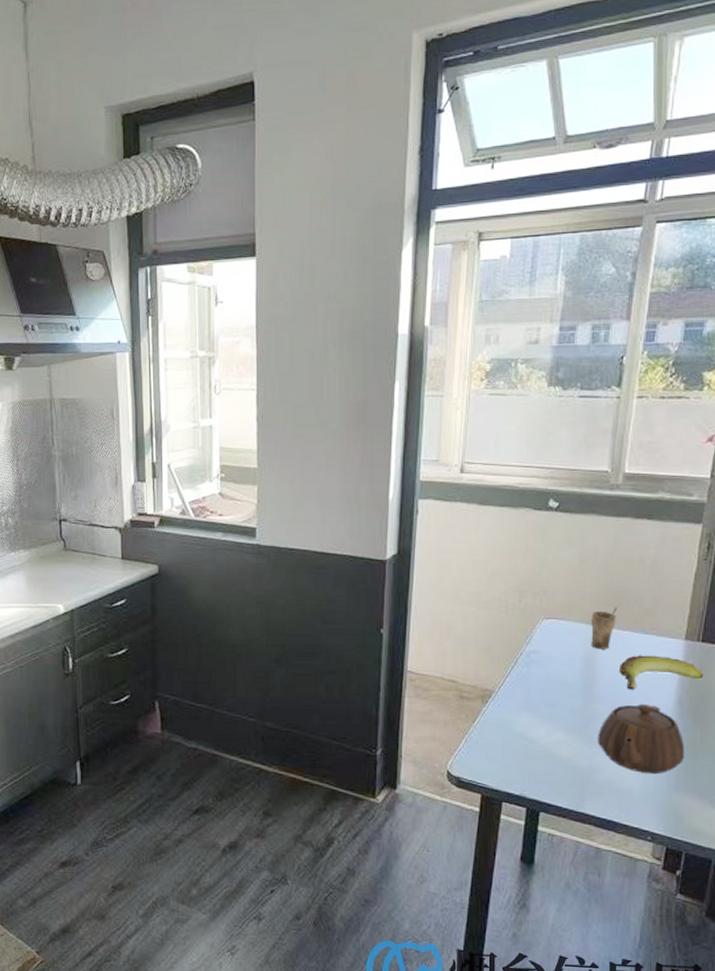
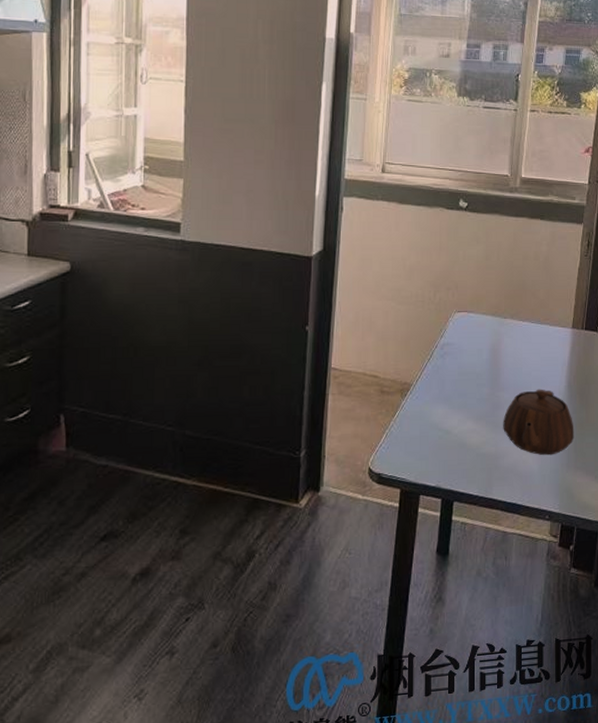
cup: present [591,607,618,649] -> none [496,299,518,340]
banana: present [619,655,704,690] -> none [520,343,587,377]

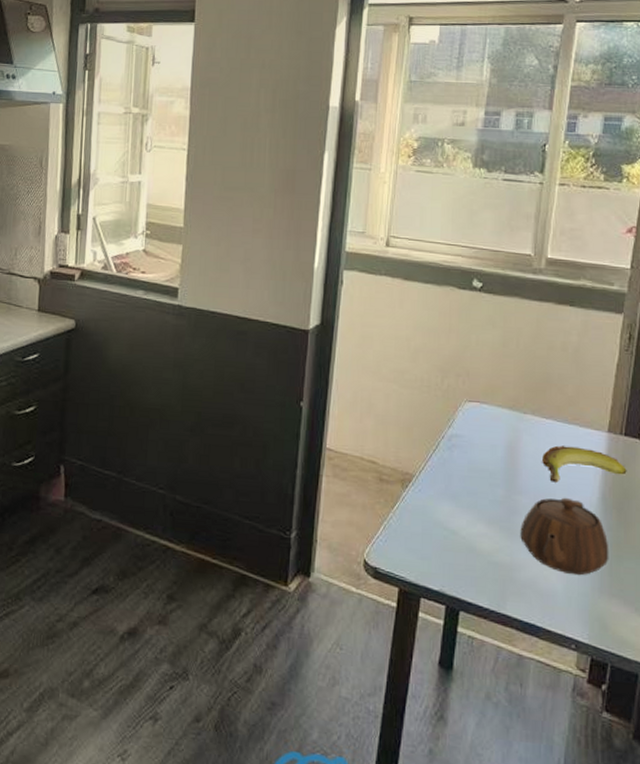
banana: none [520,343,587,377] -> present [542,445,627,483]

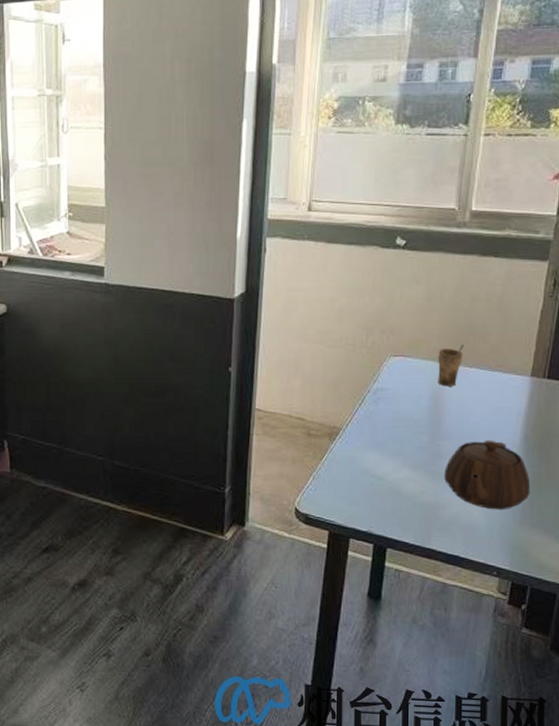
cup: none [514,393,541,438] -> present [438,344,464,386]
banana: present [542,445,627,483] -> none [466,392,549,427]

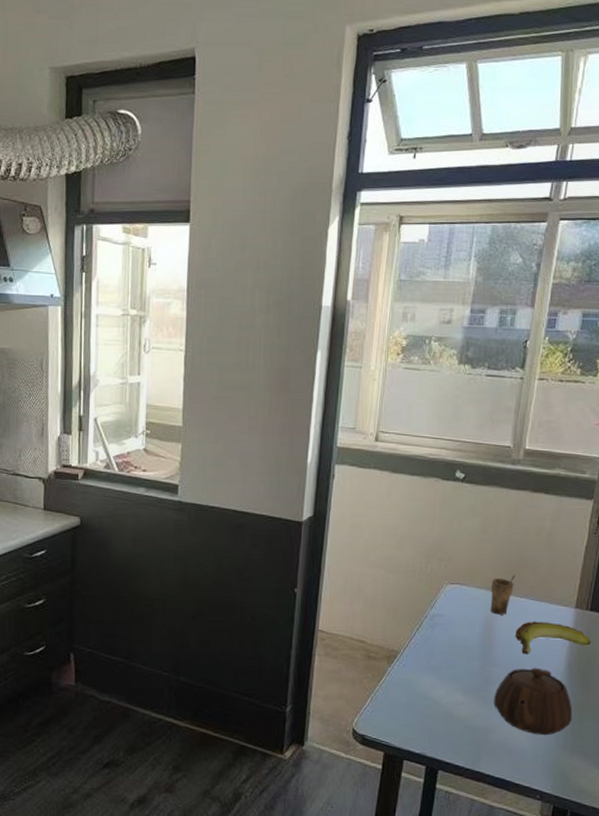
banana: none [466,392,549,427] -> present [515,621,591,654]

